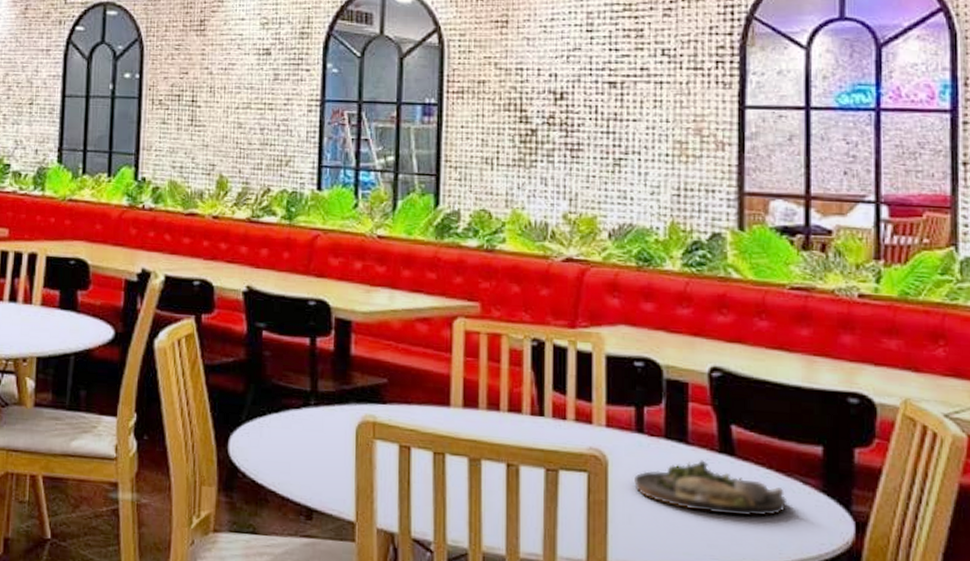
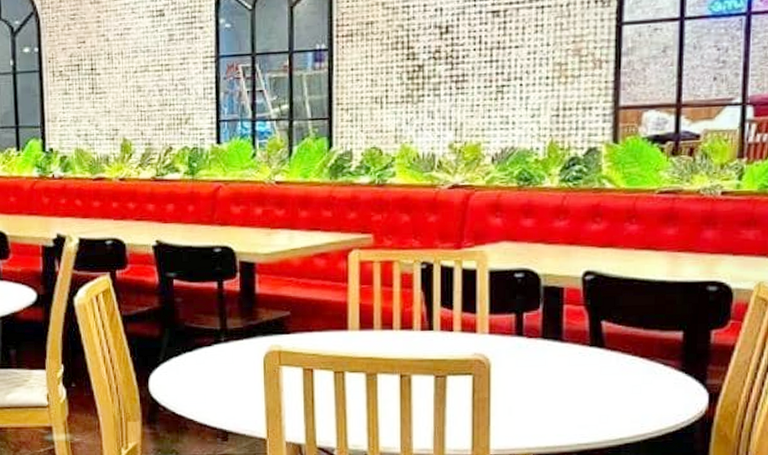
dinner plate: present [634,460,788,516] -> none [514,354,650,399]

